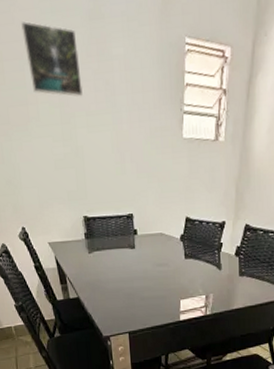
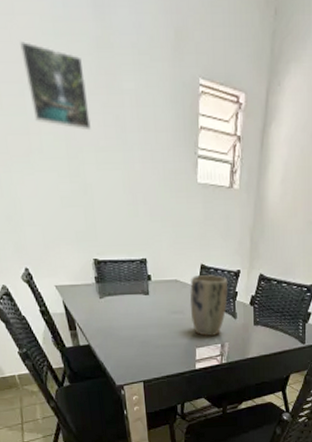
plant pot: none [174,227,213,288] -> present [190,275,228,336]

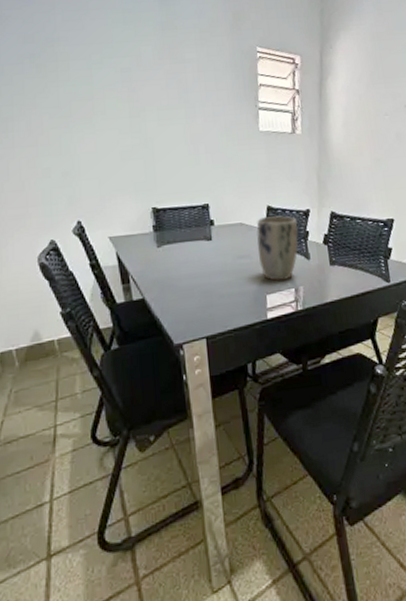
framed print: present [20,40,91,131] -> none [91,27,154,94]

